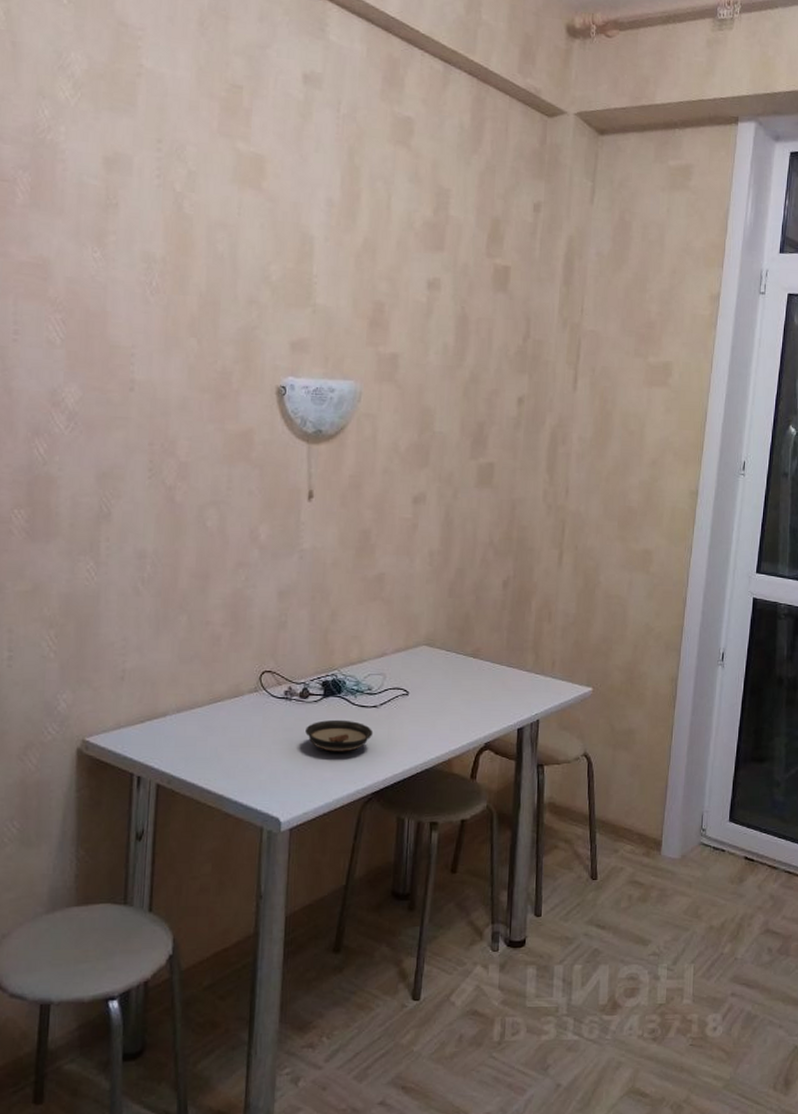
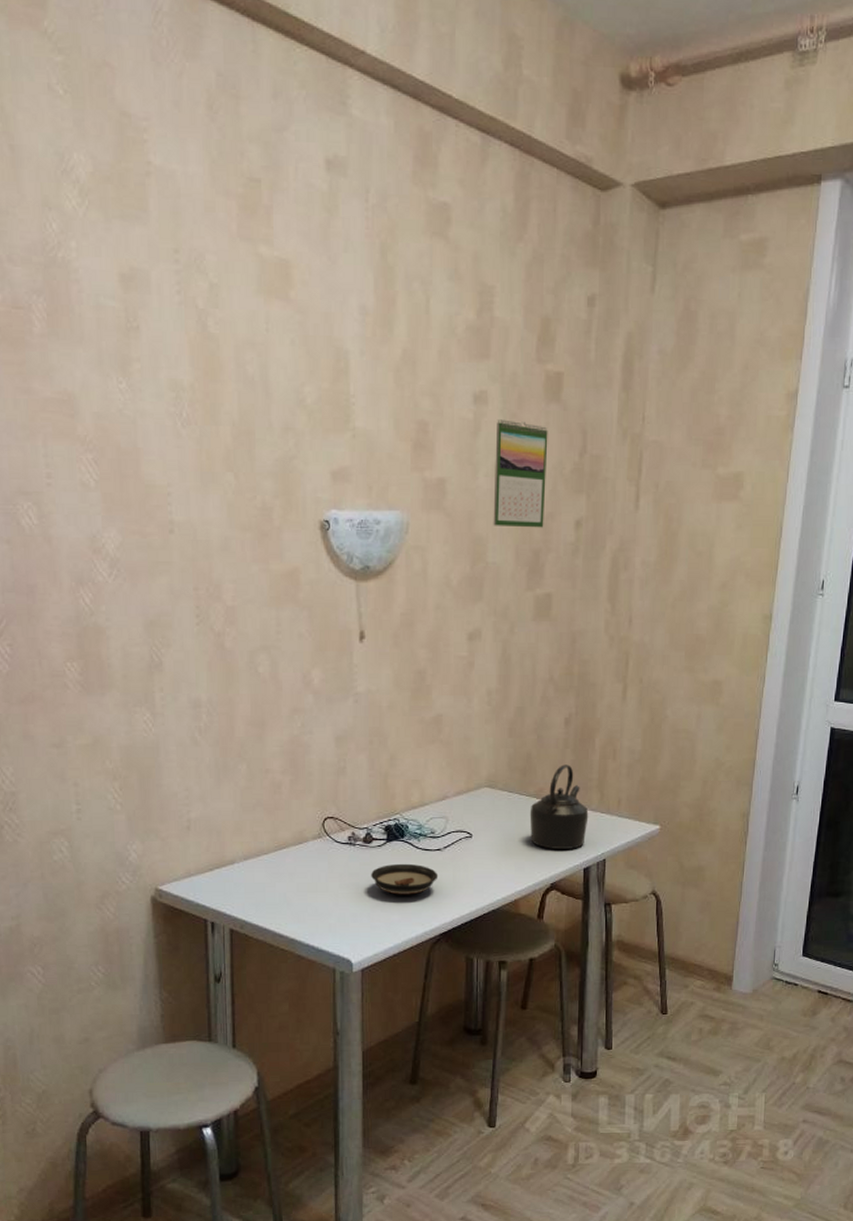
calendar: none [441,304,495,403] -> present [493,419,548,528]
kettle: none [466,625,524,709] -> present [529,764,589,849]

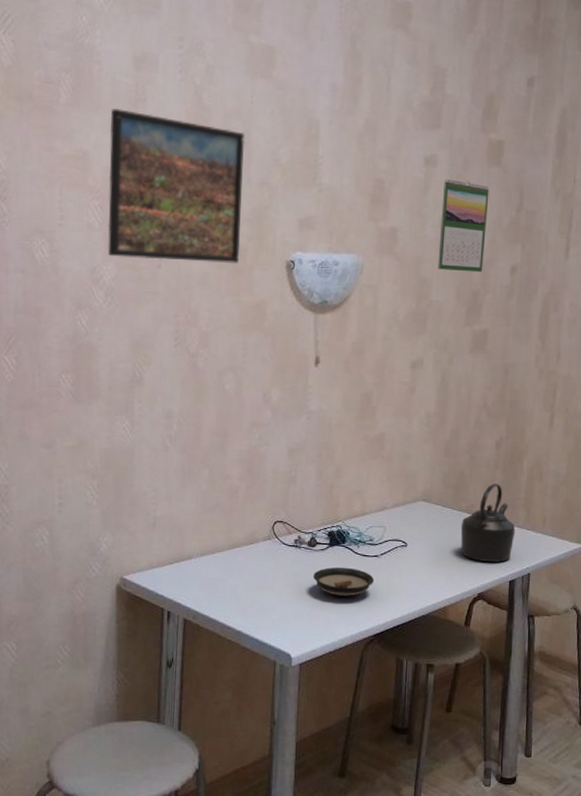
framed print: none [97,340,264,526] -> present [107,109,245,264]

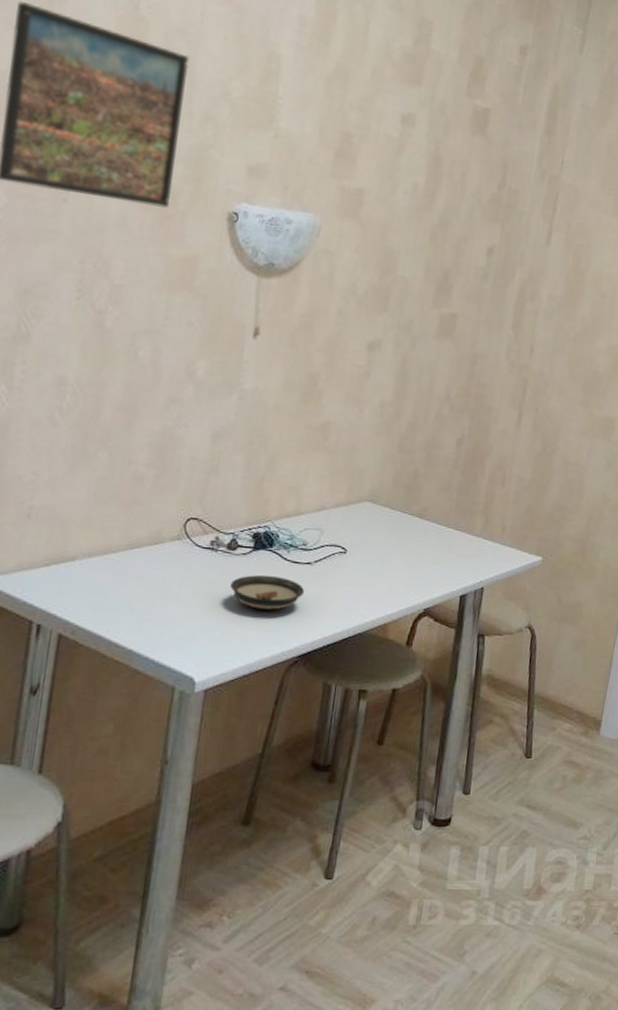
calendar: present [437,179,489,273] -> none [406,142,471,250]
kettle: present [460,483,516,562] -> none [408,485,471,574]

